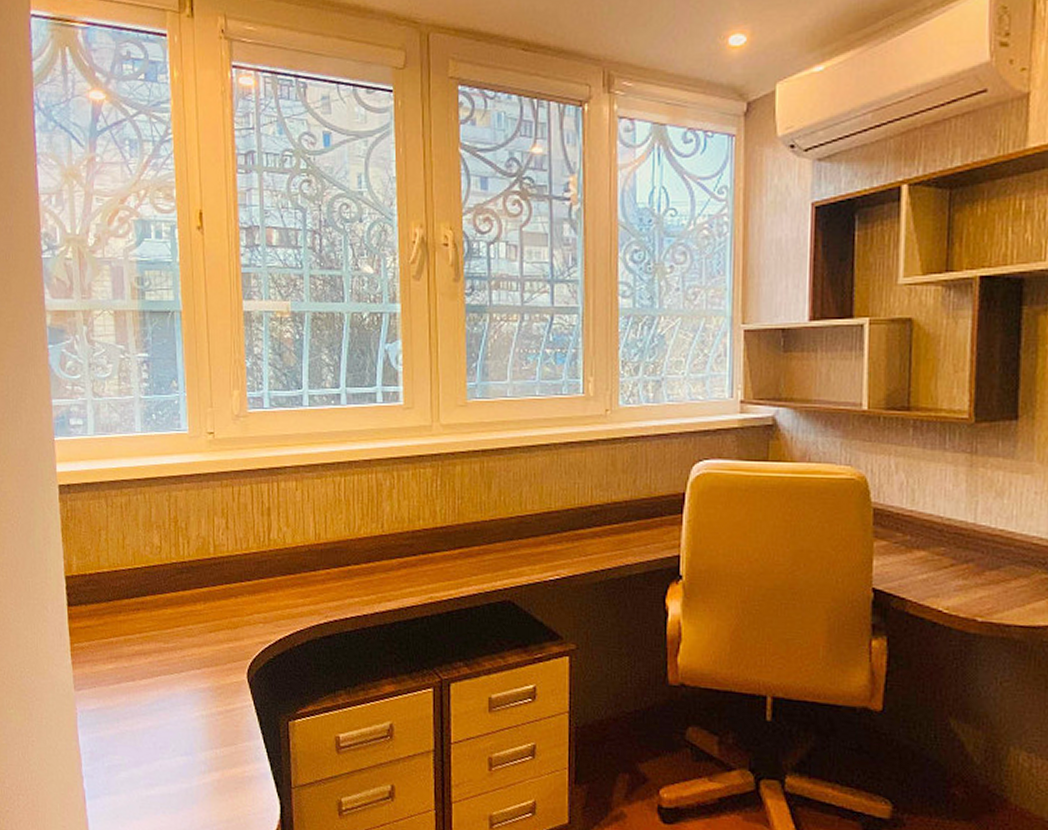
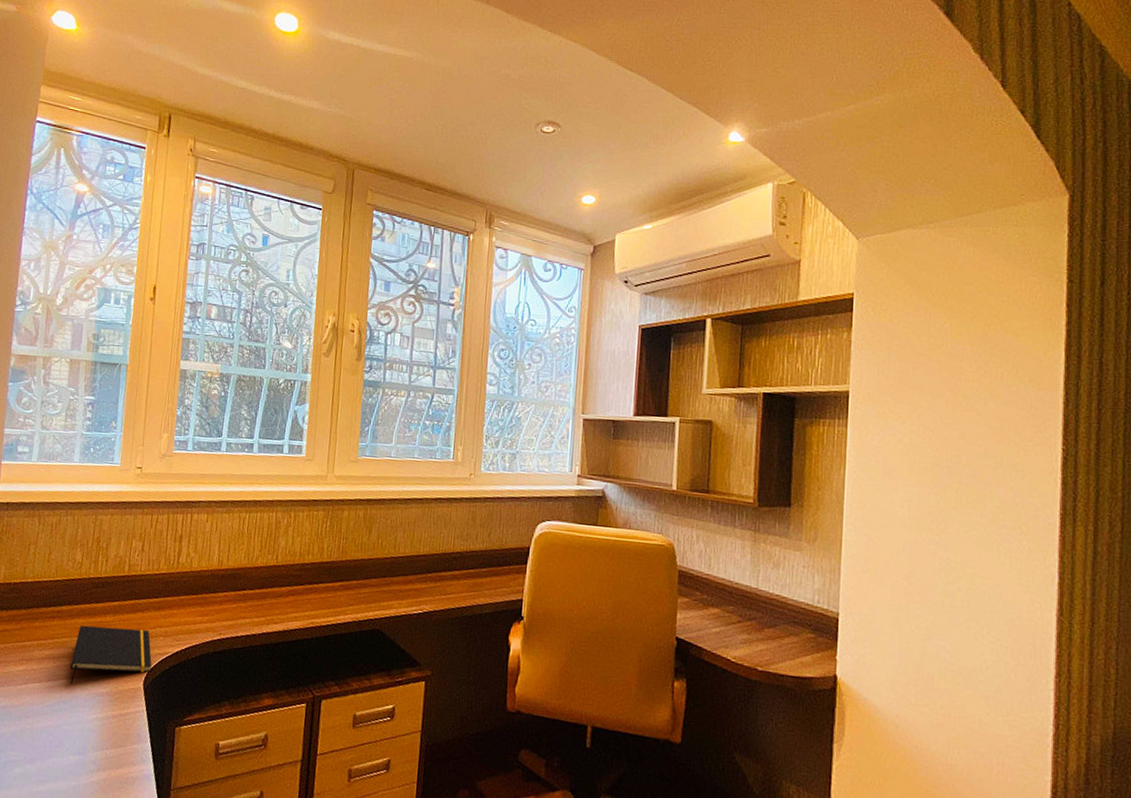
notepad: none [164,616,254,681] -> present [70,625,152,685]

